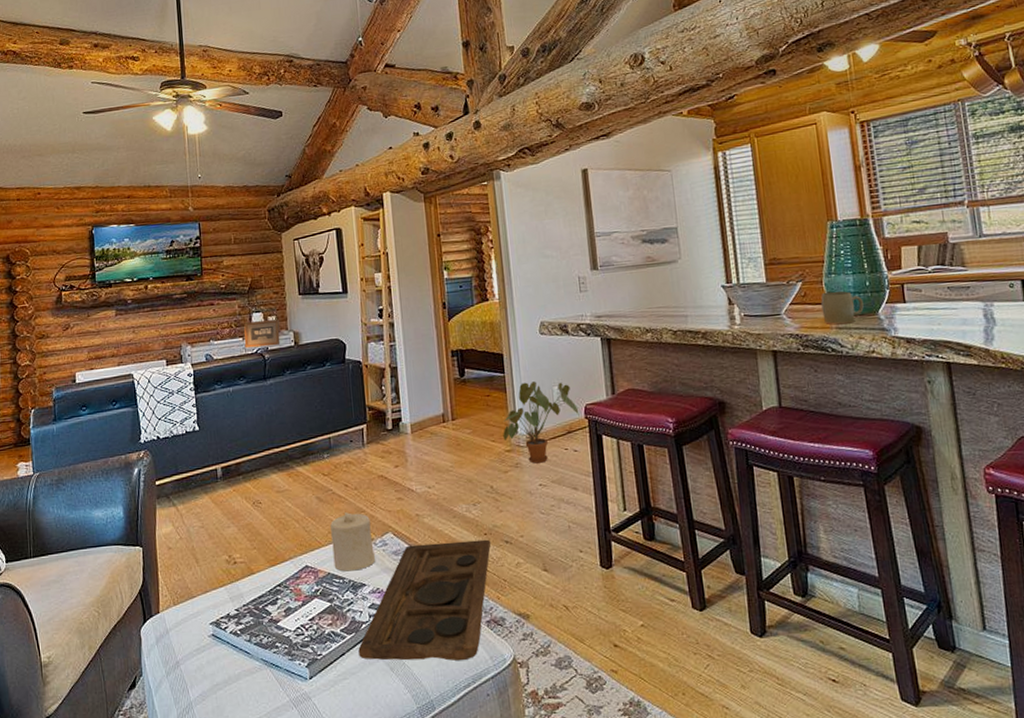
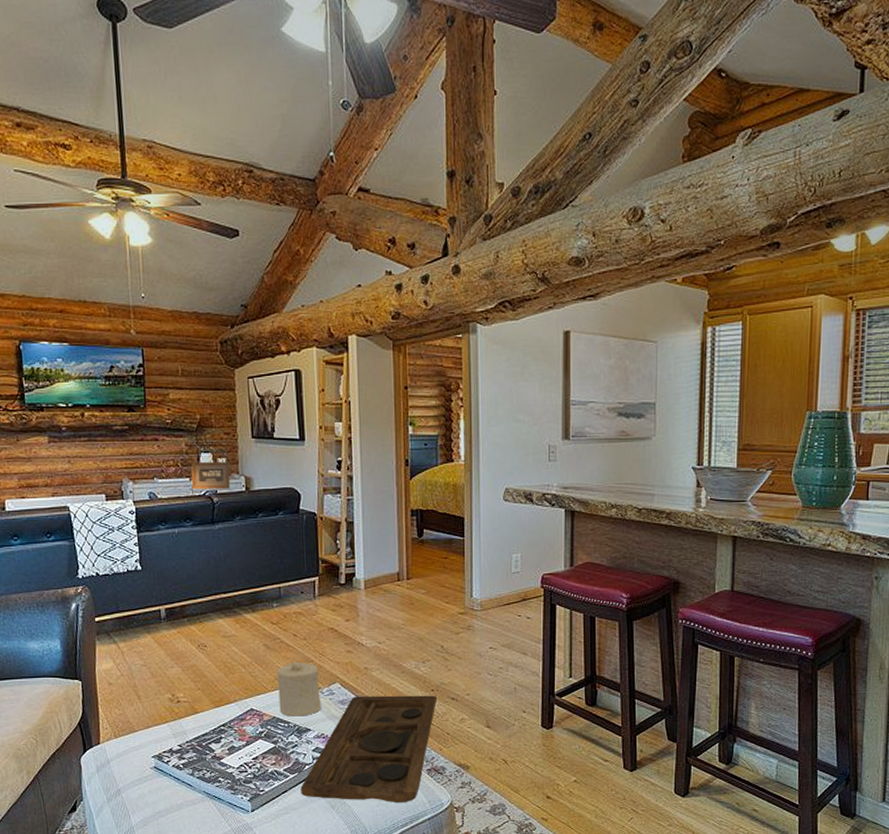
house plant: present [503,381,579,464] -> none [457,548,536,627]
mug: present [821,291,864,325] -> none [786,482,828,516]

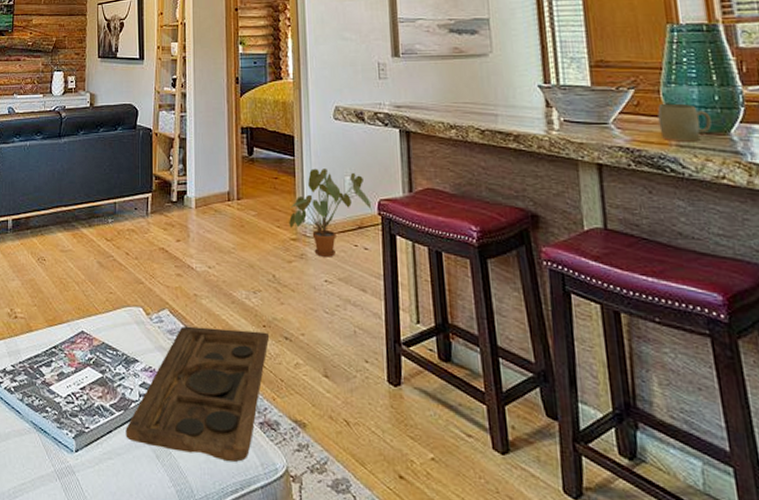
picture frame: present [191,462,231,490] -> none [44,80,79,105]
candle: present [277,660,322,716] -> none [109,280,151,345]
house plant: none [457,548,536,627] -> present [289,168,372,257]
mug: none [786,482,828,516] -> present [657,103,712,142]

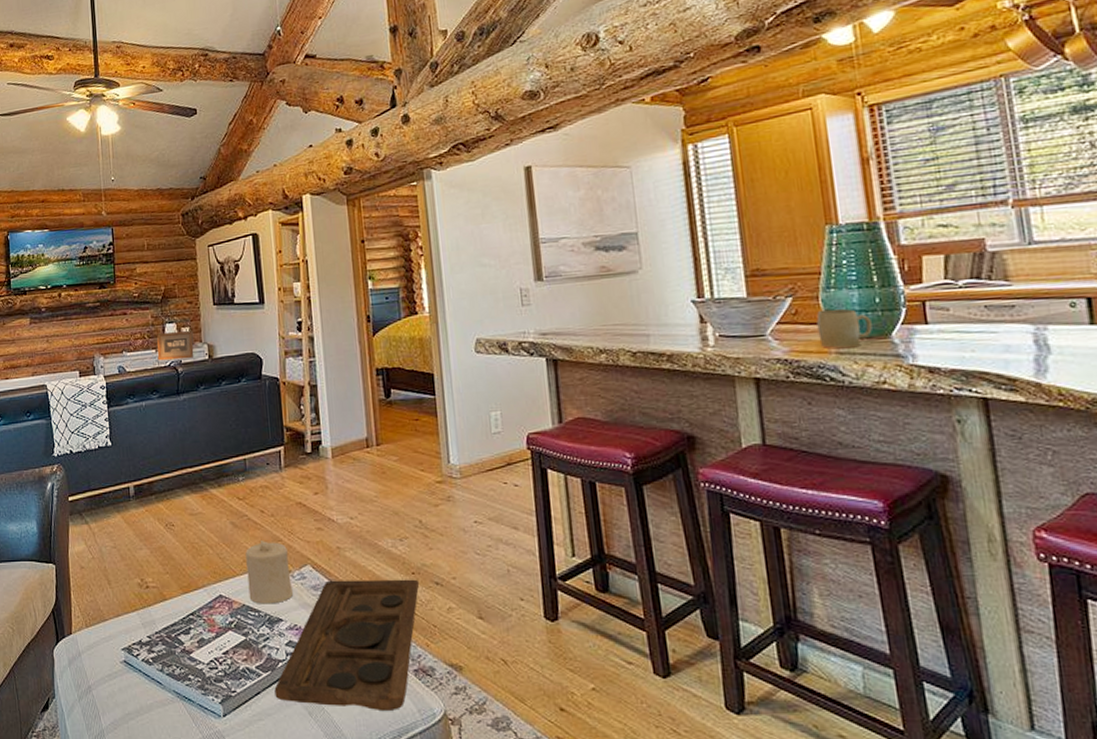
picture frame: none [44,80,79,105] -> present [157,331,194,361]
candle: none [109,280,151,345] -> present [245,539,294,604]
house plant: present [289,168,372,257] -> none [433,406,521,498]

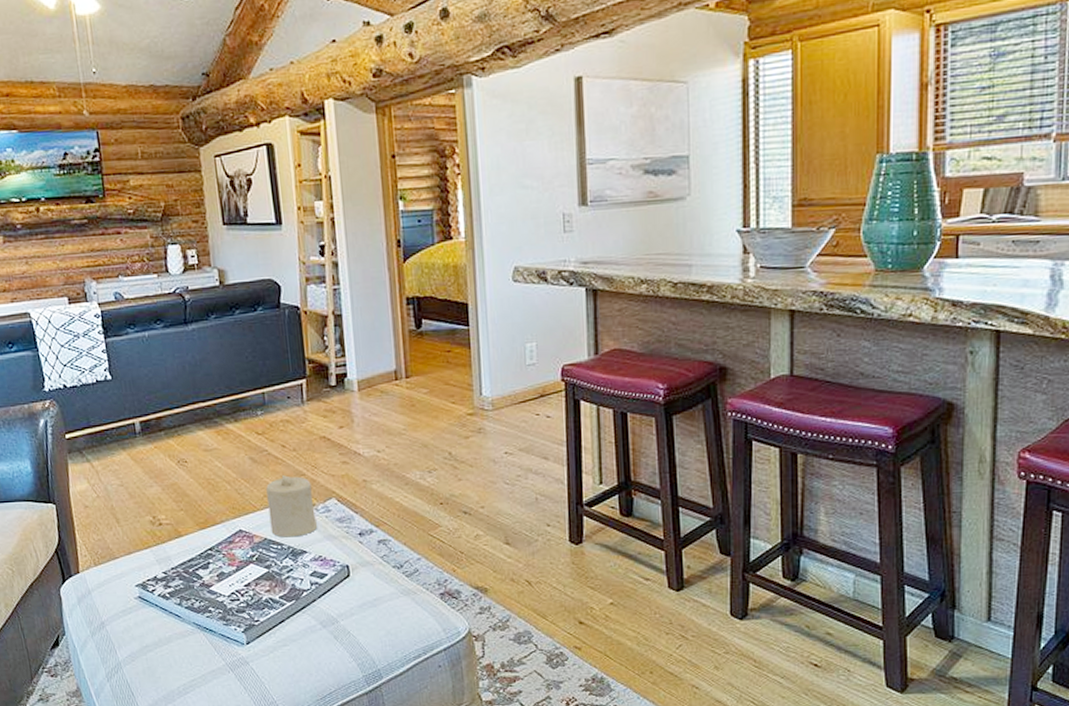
picture frame: present [157,331,194,361] -> none [158,254,203,287]
decorative tray: present [274,579,420,712] -> none [299,509,448,632]
mug: present [816,309,873,350] -> none [855,241,907,282]

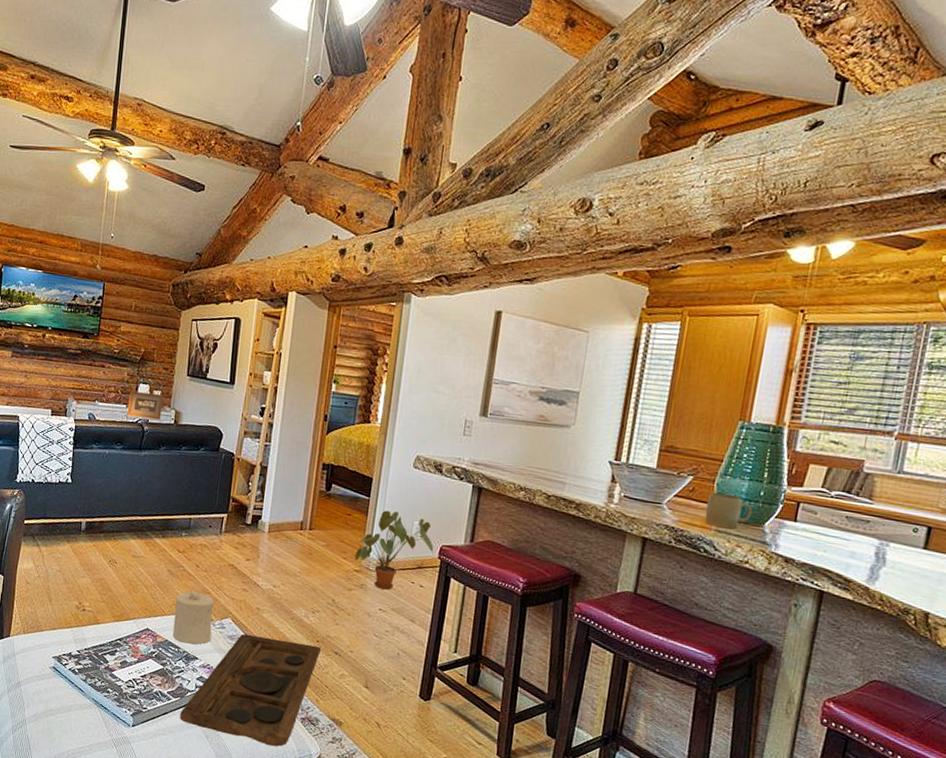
picture frame: none [158,254,203,287] -> present [126,391,165,420]
decorative tray: none [299,509,448,632] -> present [179,633,322,747]
house plant: none [465,337,555,429] -> present [354,510,434,590]
mug: none [855,241,907,282] -> present [704,492,752,530]

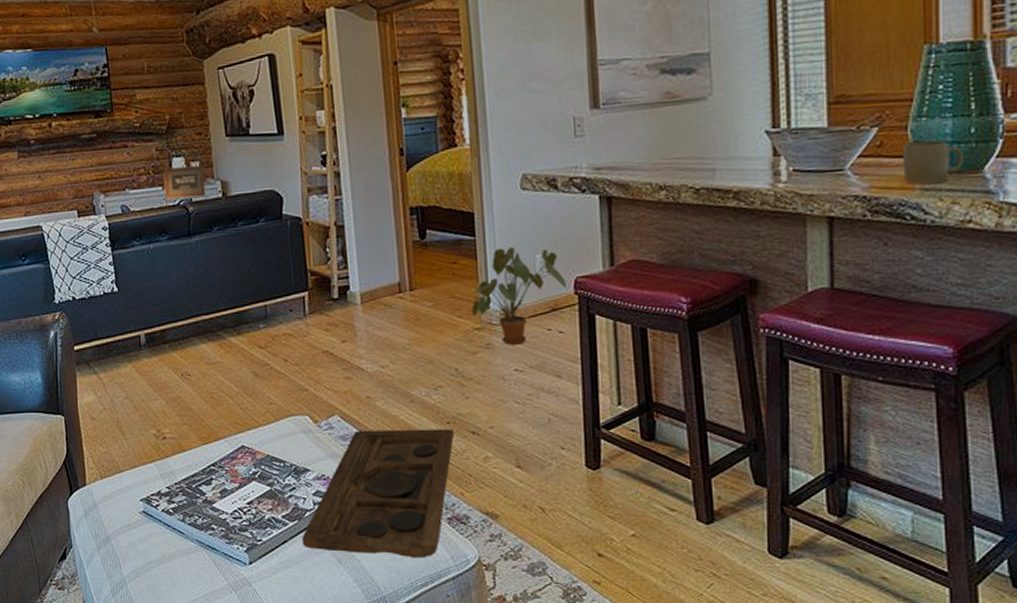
candle: present [172,589,214,645] -> none [268,389,321,455]

